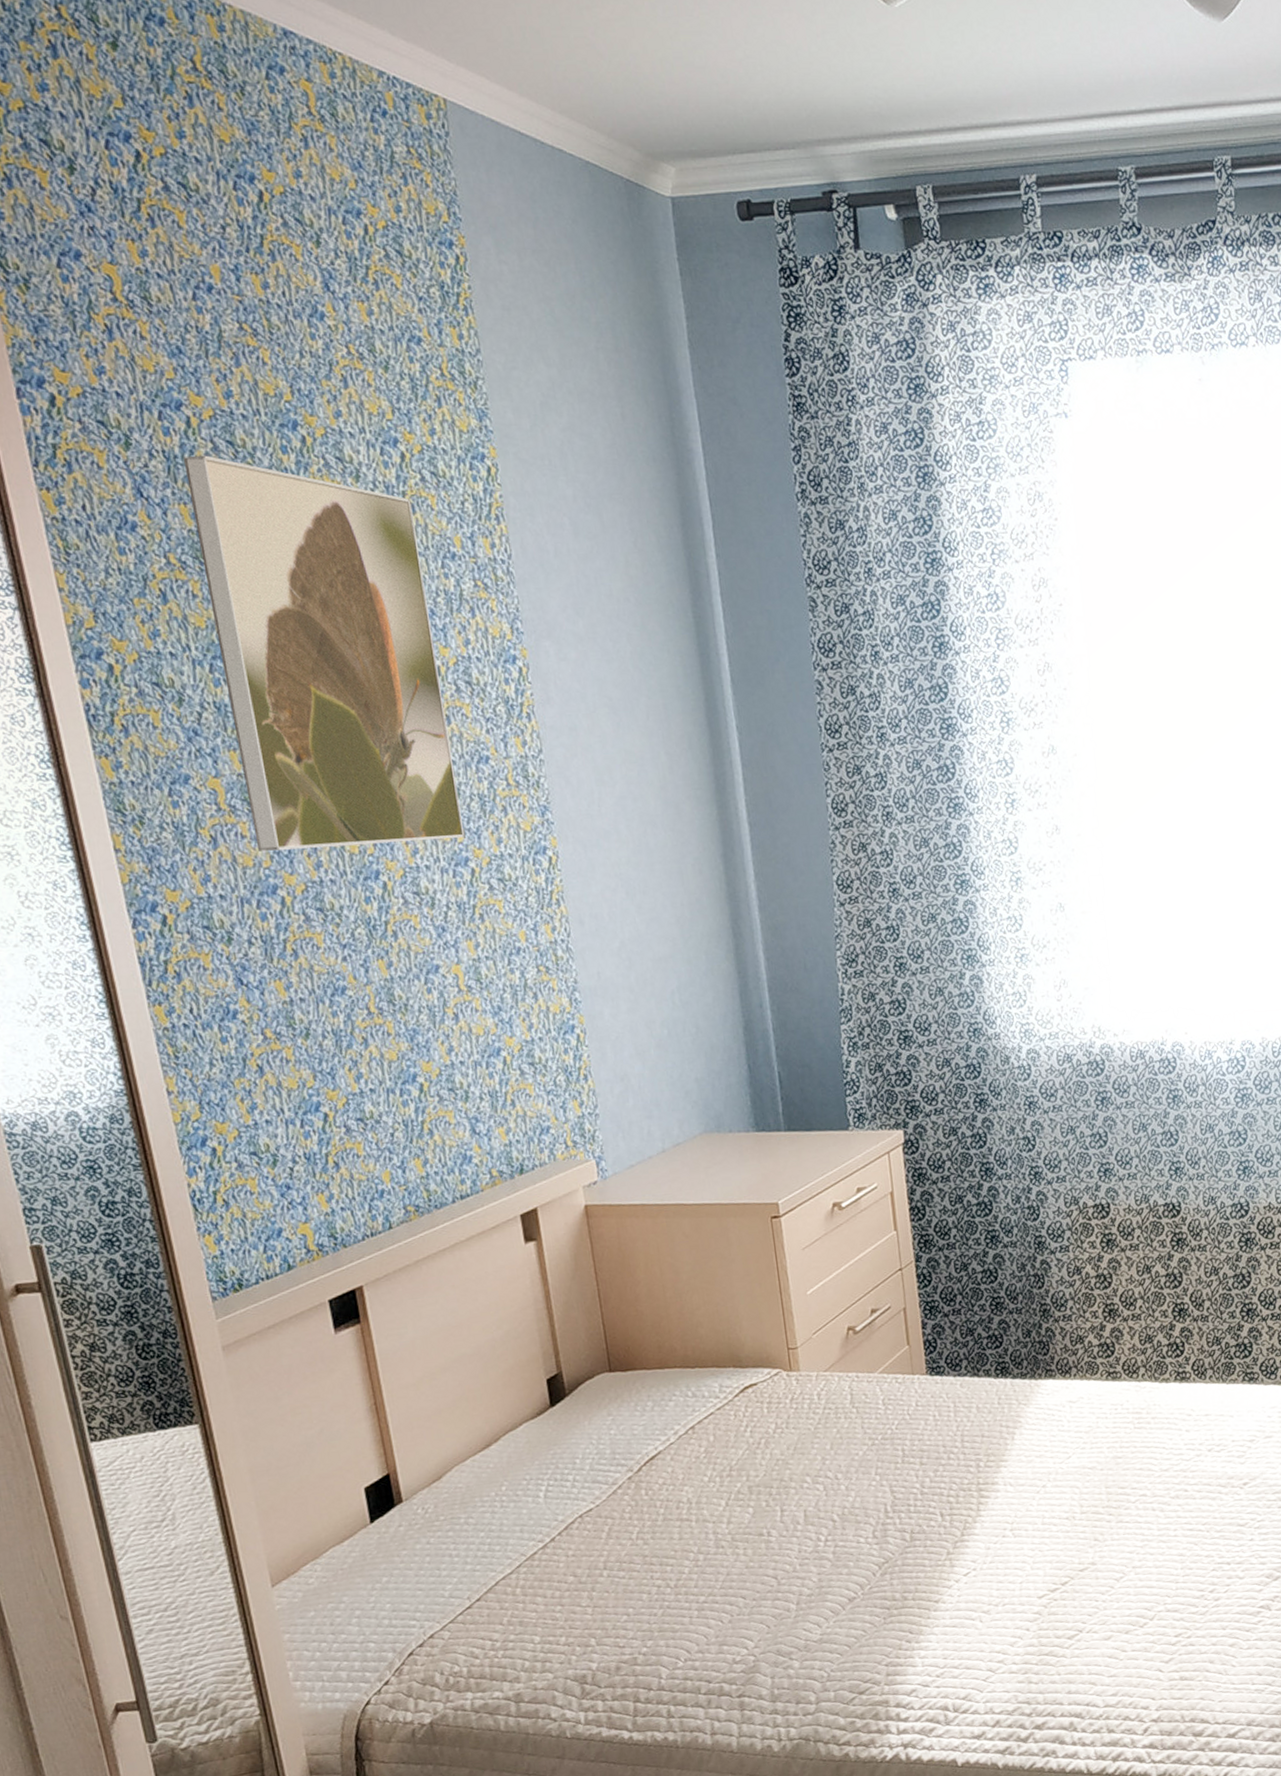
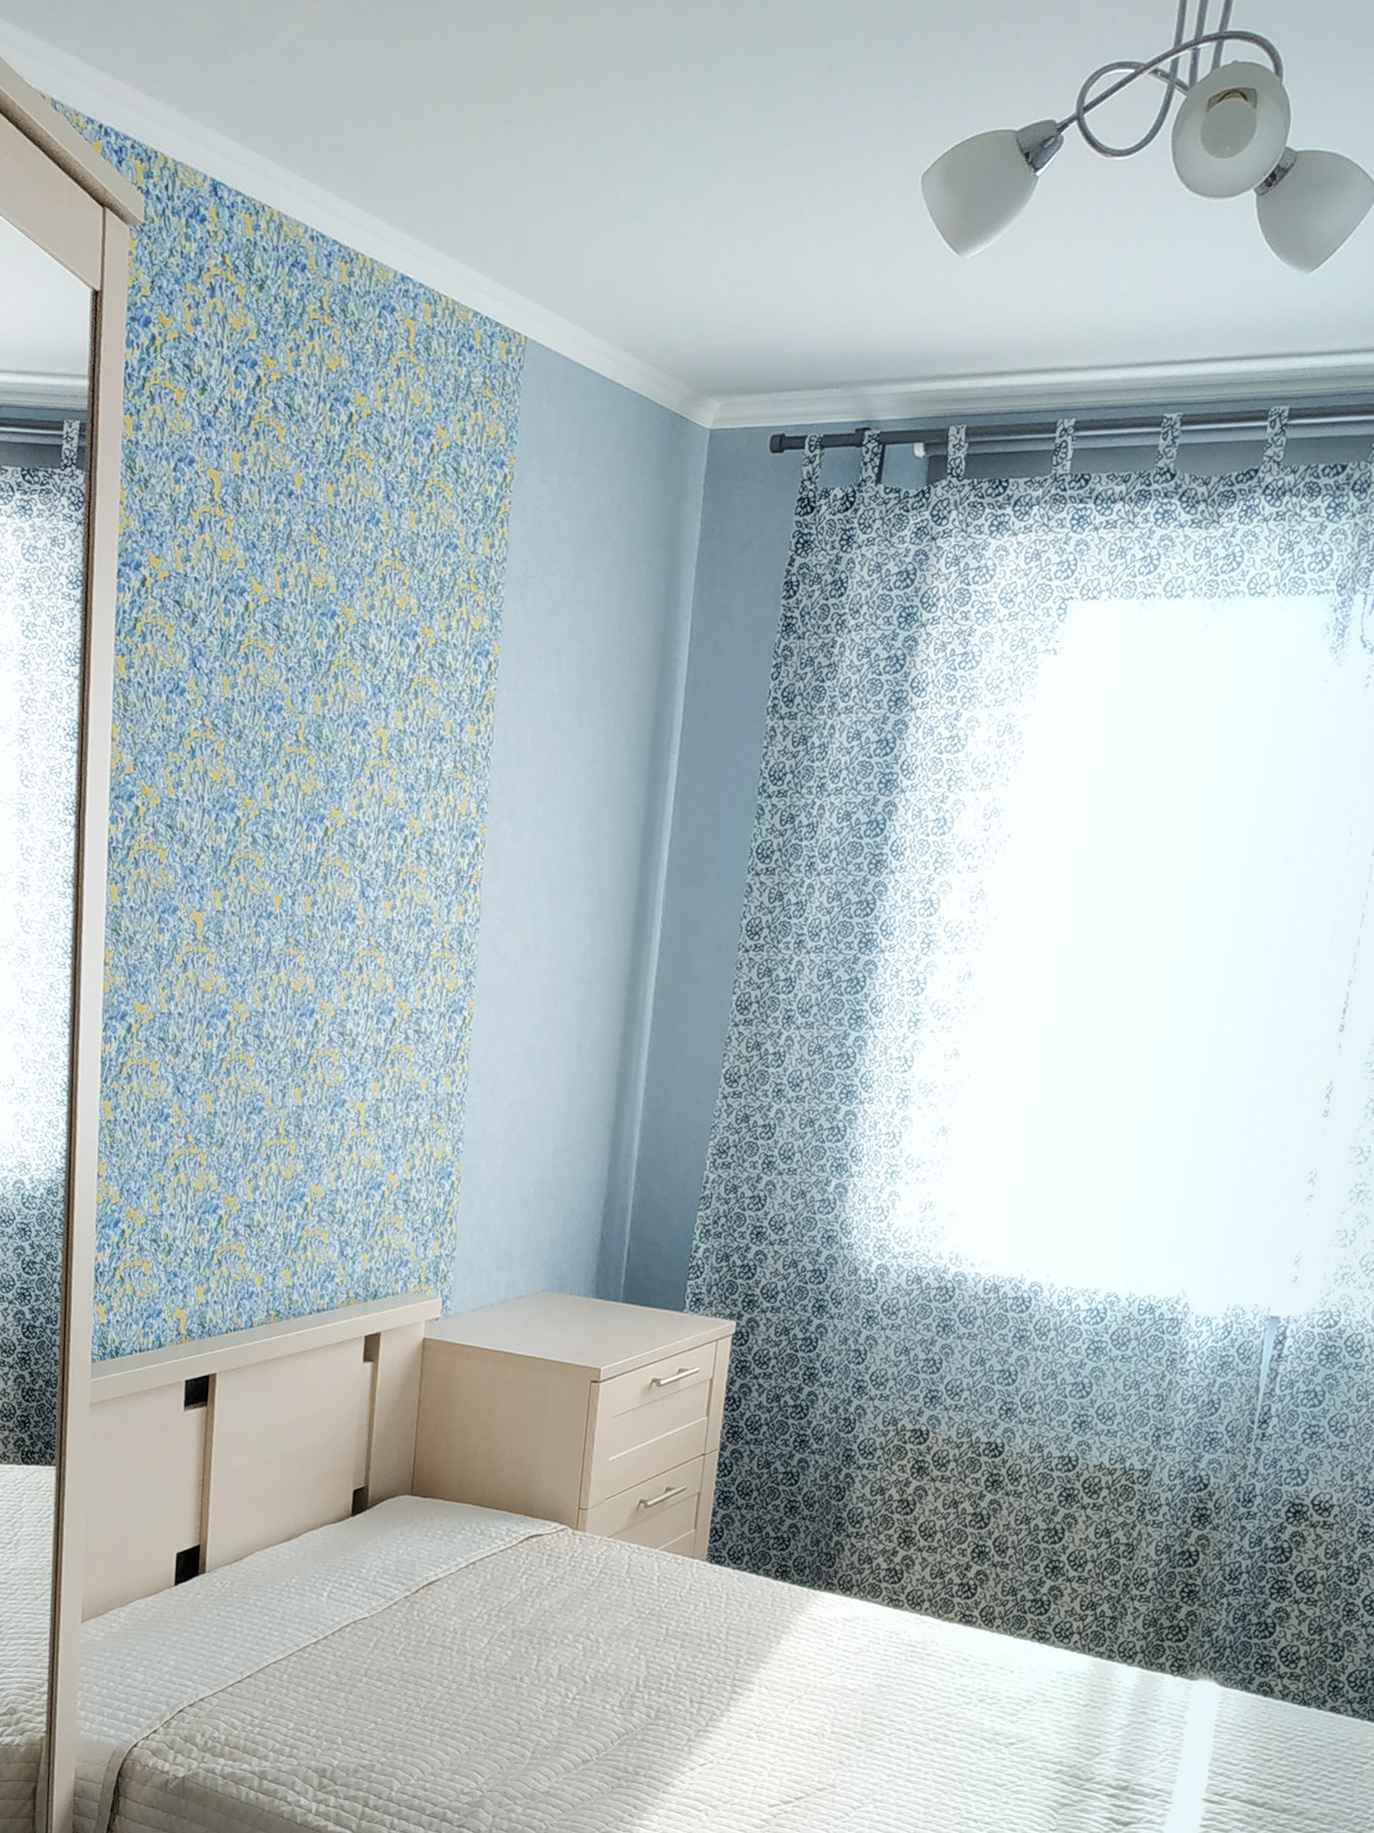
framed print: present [183,455,465,851] -> none [218,635,416,990]

